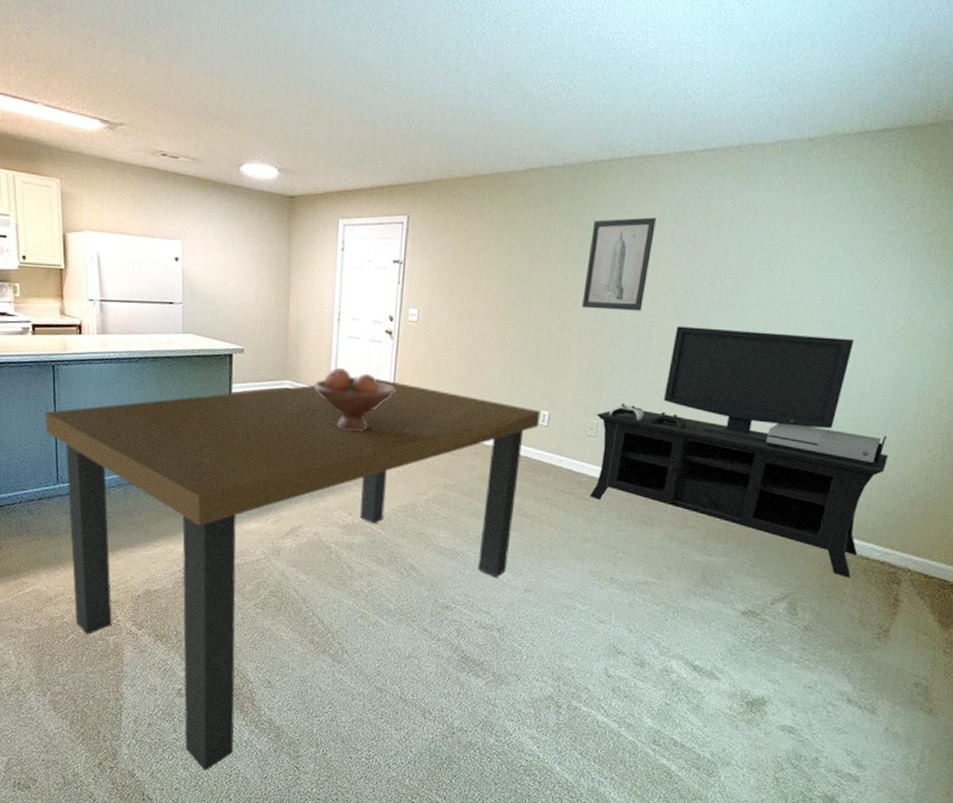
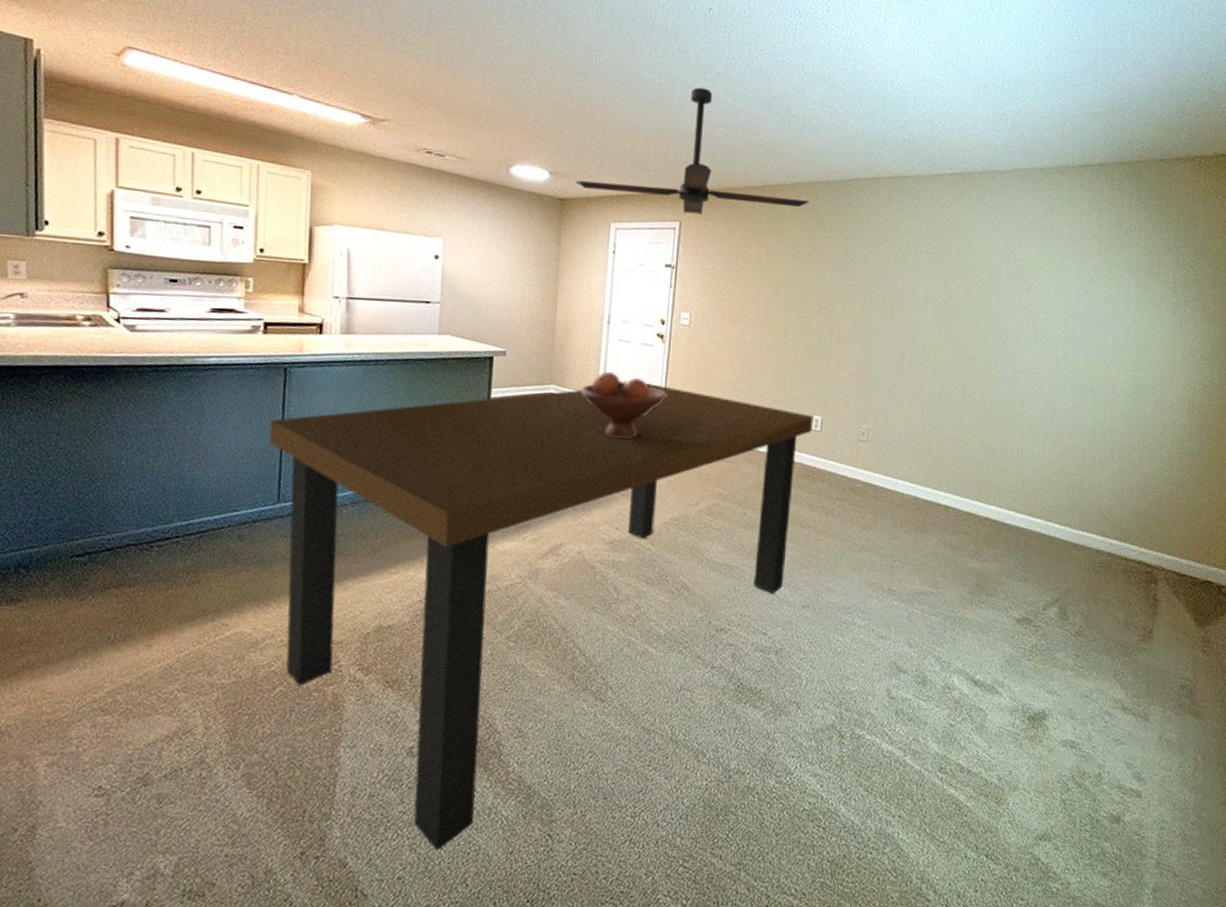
ceiling fan: none [303,68,543,207] -> present [575,87,809,215]
wall art: present [582,217,656,311] -> none [849,231,914,319]
media console: present [589,326,888,578] -> none [864,333,1134,579]

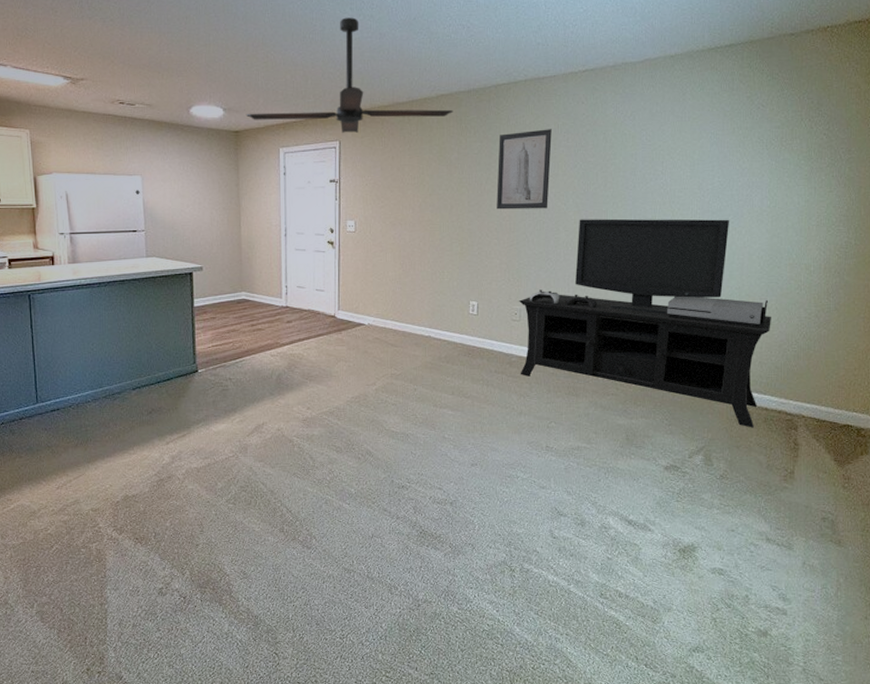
dining table: present [269,383,813,852] -> none [23,284,470,667]
fruit bowl: present [580,371,667,440] -> none [267,277,341,334]
wall art: none [849,231,914,319] -> present [496,129,552,210]
media console: none [864,333,1134,579] -> present [519,218,771,428]

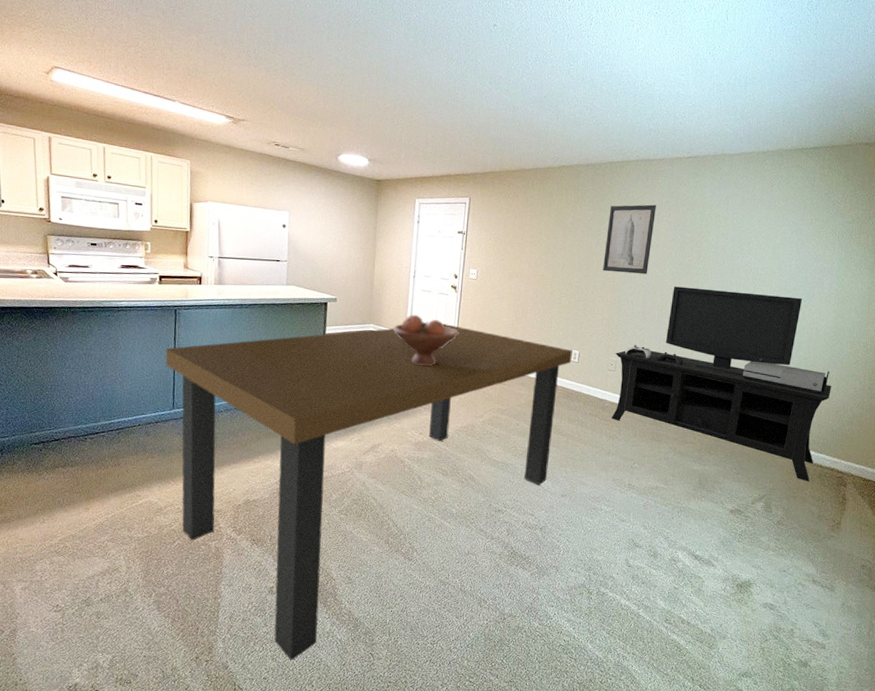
dining table: none [23,284,470,667] -> present [165,324,573,661]
ceiling fan: present [246,17,454,133] -> none [388,89,572,192]
fruit bowl: none [267,277,341,334] -> present [393,314,459,366]

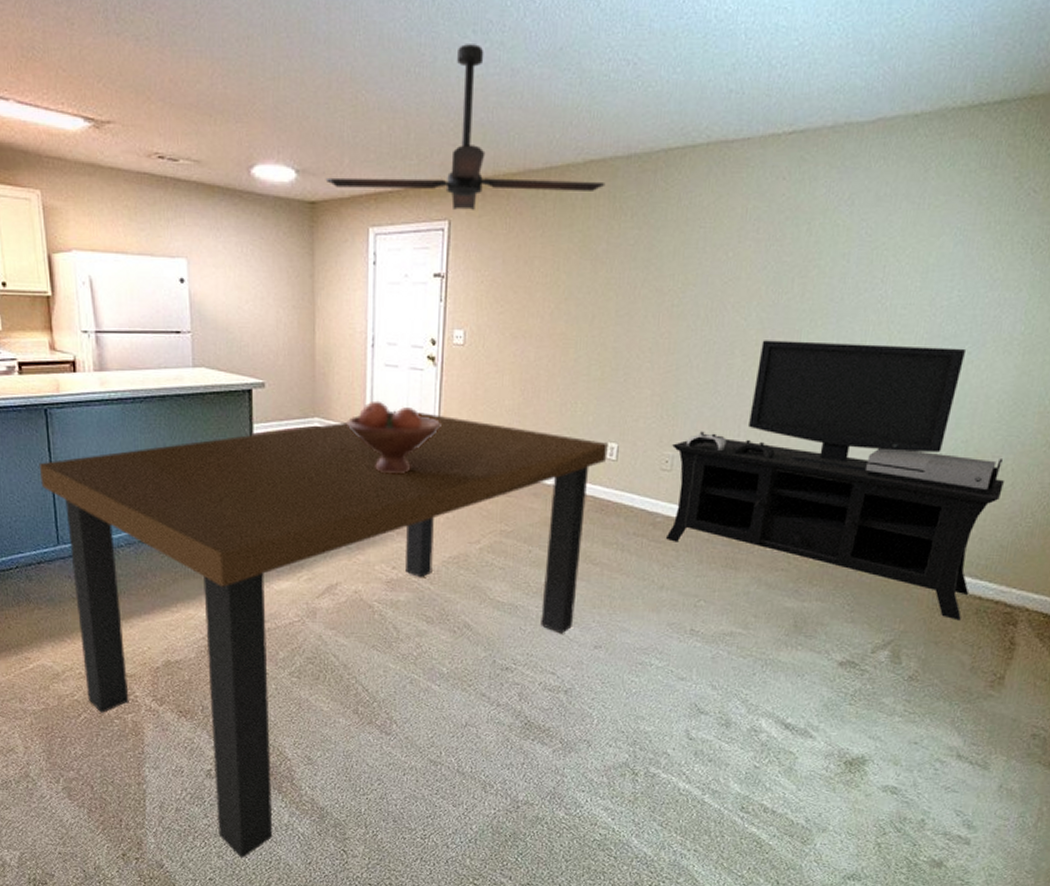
ceiling fan: none [388,89,572,192] -> present [325,44,606,210]
wall art: present [603,204,656,275] -> none [653,214,737,324]

